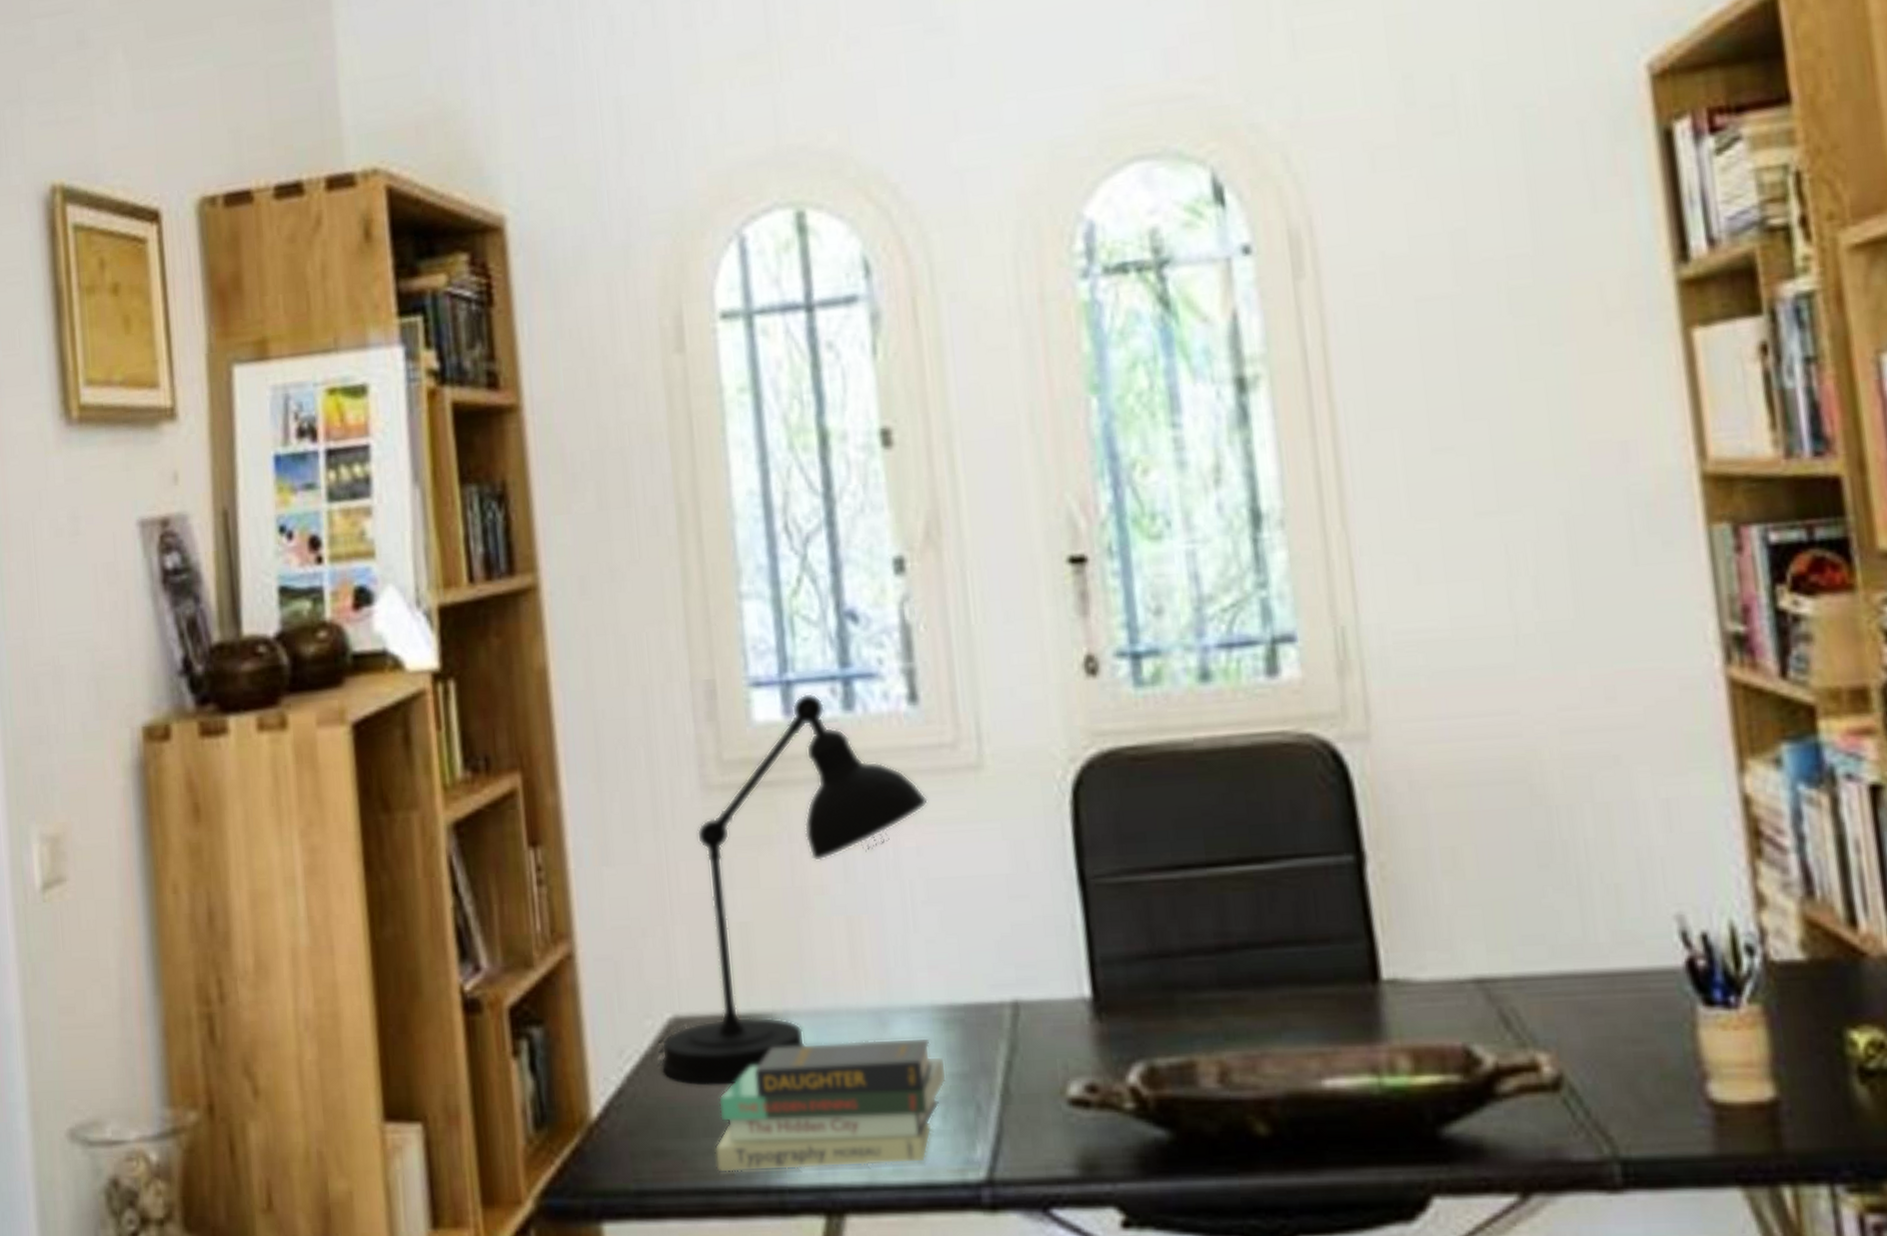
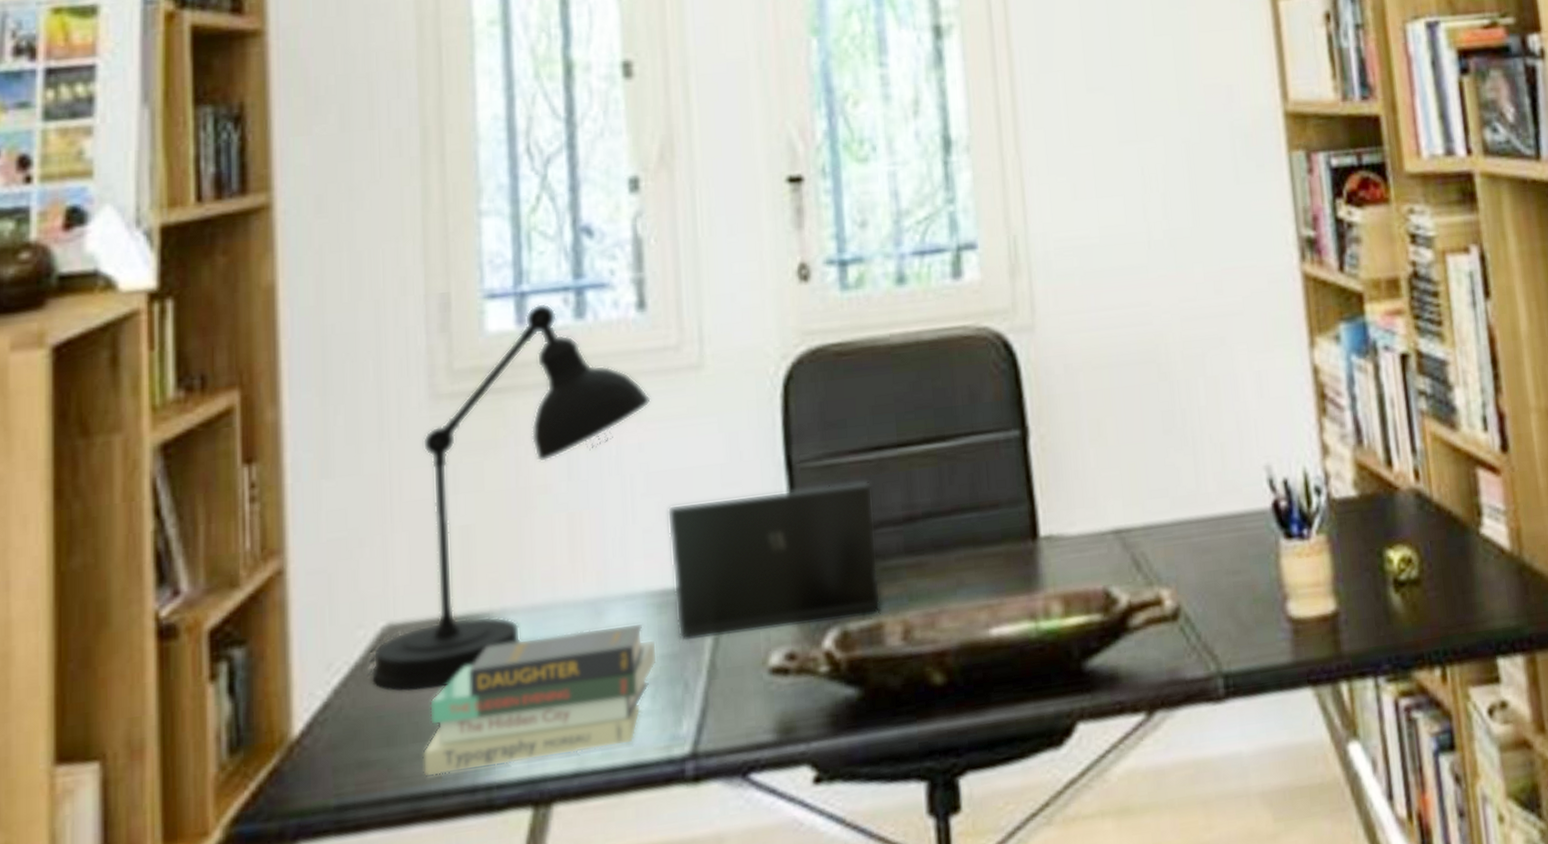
laptop: none [950,902,1193,1060] -> present [667,481,881,640]

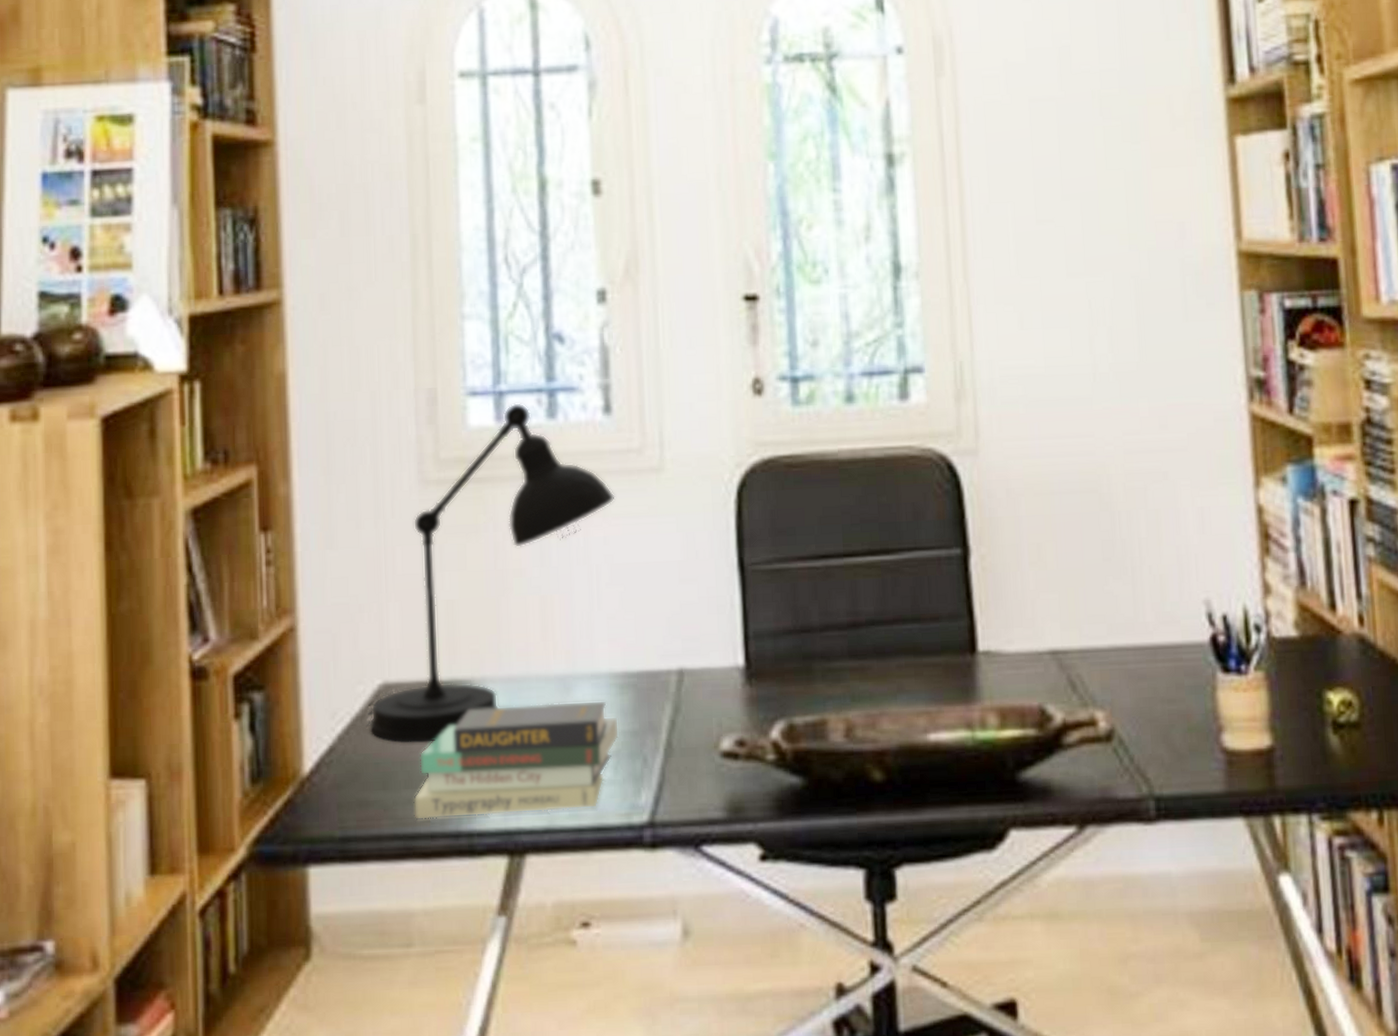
laptop: present [667,481,881,640] -> none [629,586,825,719]

